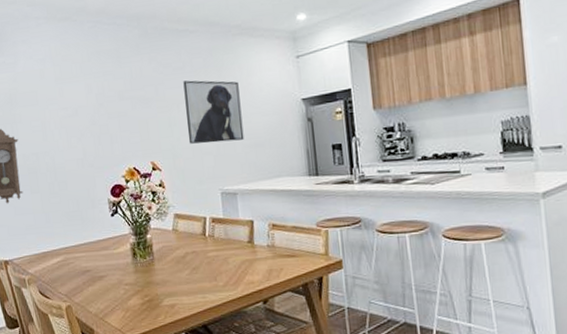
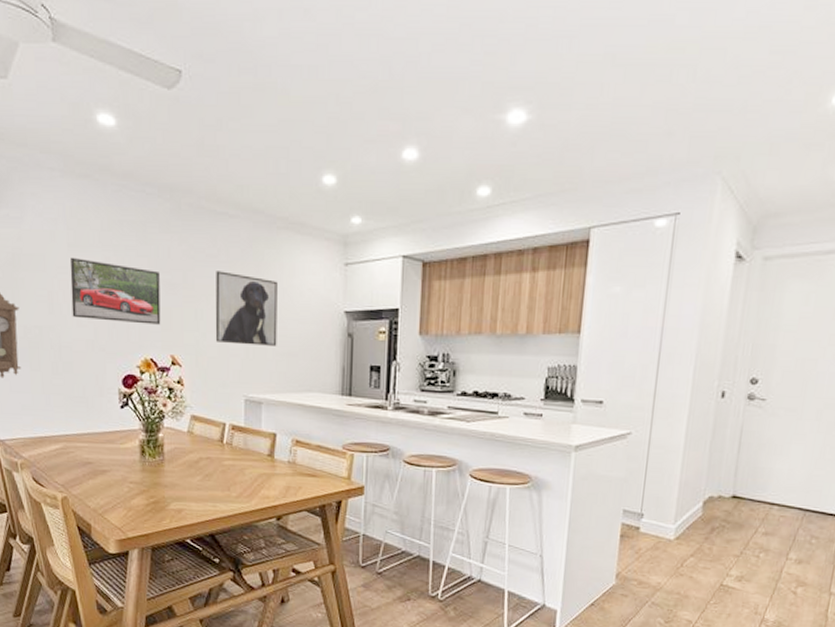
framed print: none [57,88,140,141] -> present [69,257,161,325]

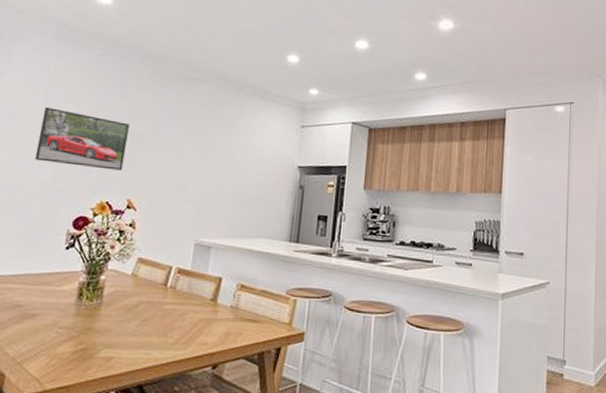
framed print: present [215,271,278,346] -> none [173,126,239,195]

